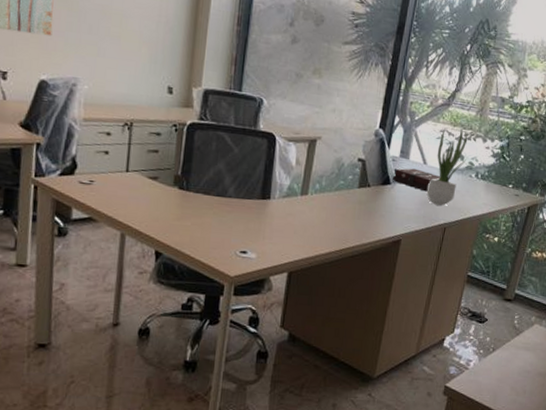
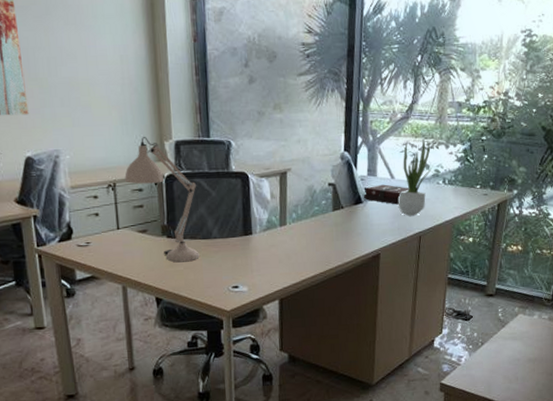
desk lamp: none [143,79,220,218] -> present [125,137,200,263]

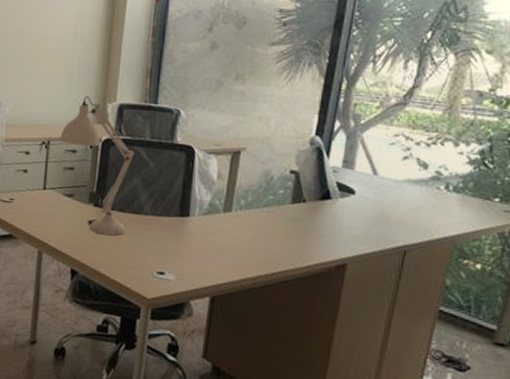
hardback book: present [363,184,410,205] -> none [333,180,397,208]
potted plant: present [397,138,433,217] -> none [378,131,433,225]

